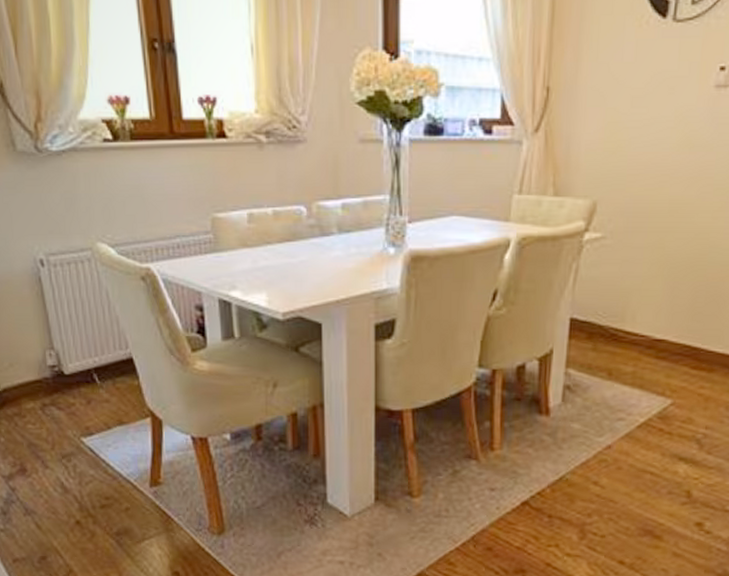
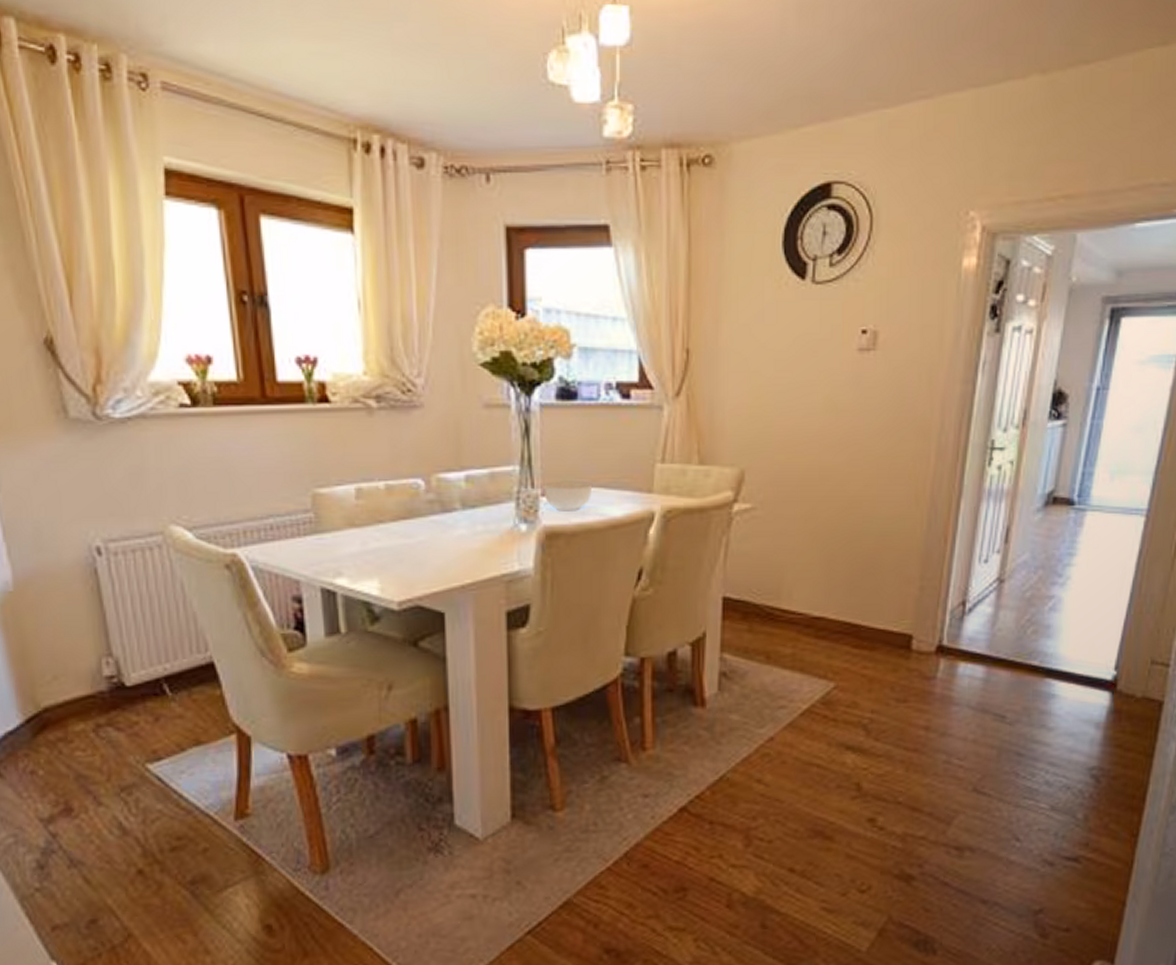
bowl: none [410,209,455,237] -> present [543,481,593,512]

